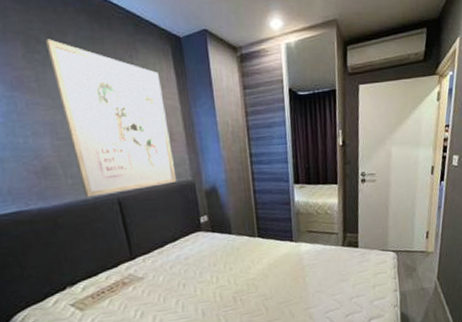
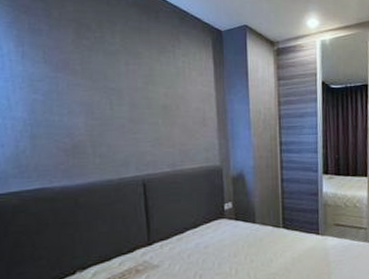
wall art: present [46,39,177,197] -> none [96,27,205,177]

